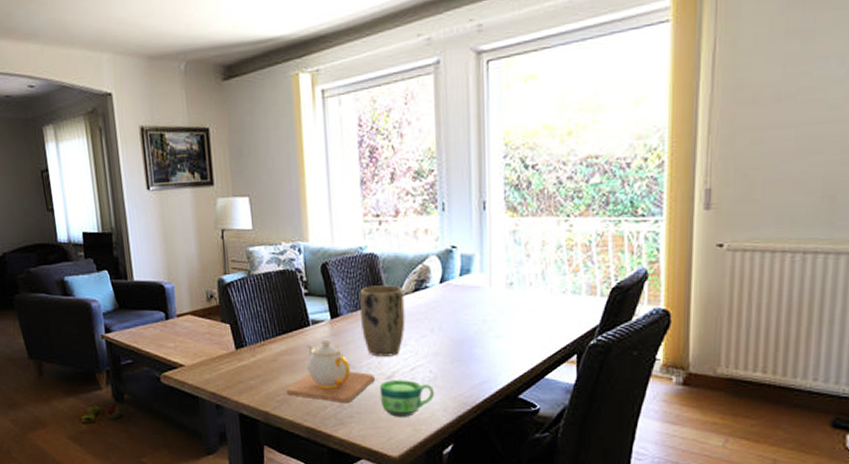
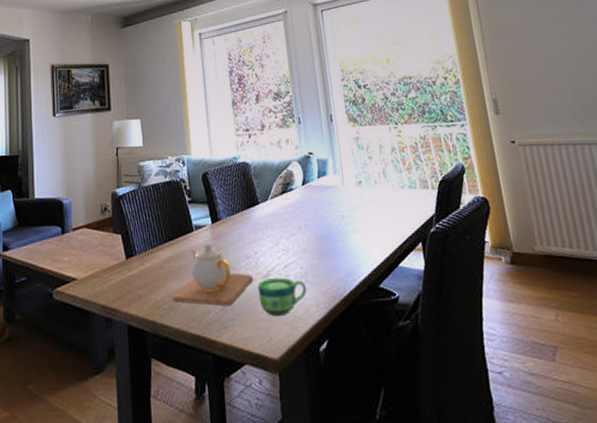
plant pot: present [359,285,406,357] -> none [236,189,276,257]

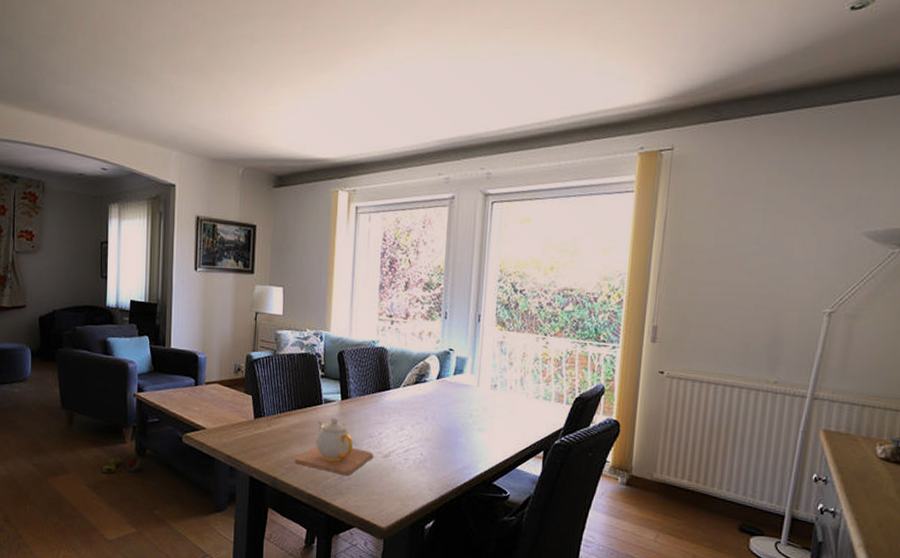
cup: present [257,277,307,316] -> none [376,458,424,493]

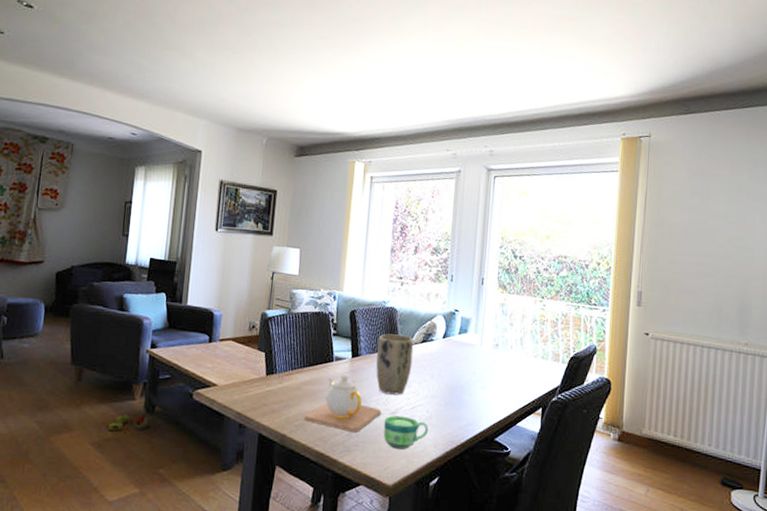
plant pot: none [366,375,406,438] -> present [376,334,414,395]
cup: none [376,458,424,493] -> present [383,415,429,450]

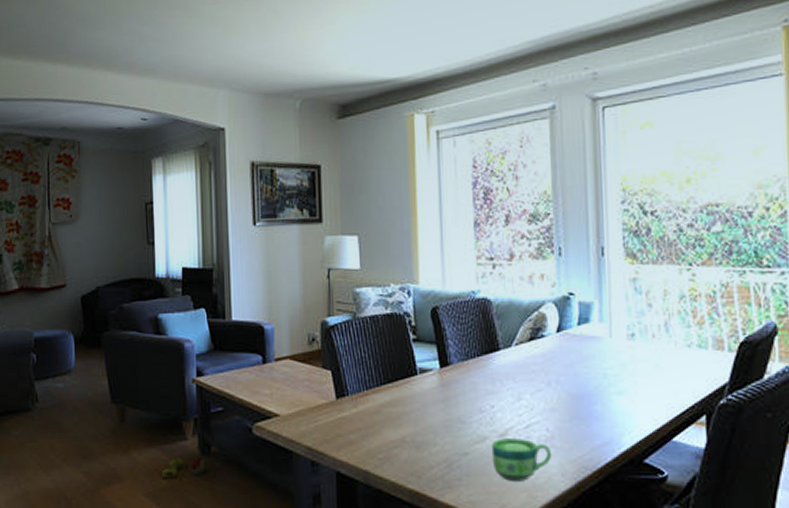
teapot: present [305,374,381,433] -> none [390,389,486,464]
plant pot: present [376,334,414,395] -> none [471,333,520,411]

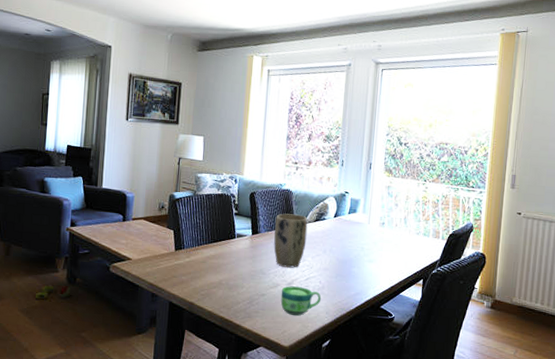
plant pot: none [471,333,520,411] -> present [274,213,308,268]

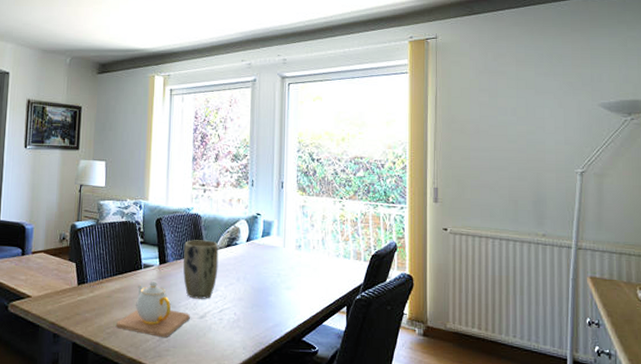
teapot: none [210,249,279,301] -> present [116,280,190,338]
cup: present [280,286,322,316] -> none [193,319,237,353]

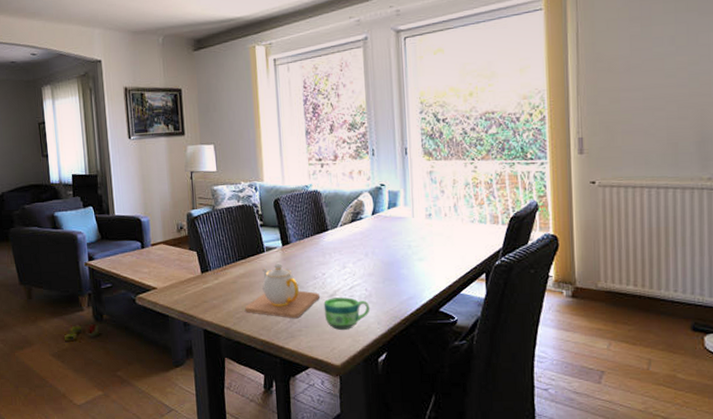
plant pot: present [183,240,219,299] -> none [306,217,345,278]
cup: none [193,319,237,353] -> present [323,297,370,330]

